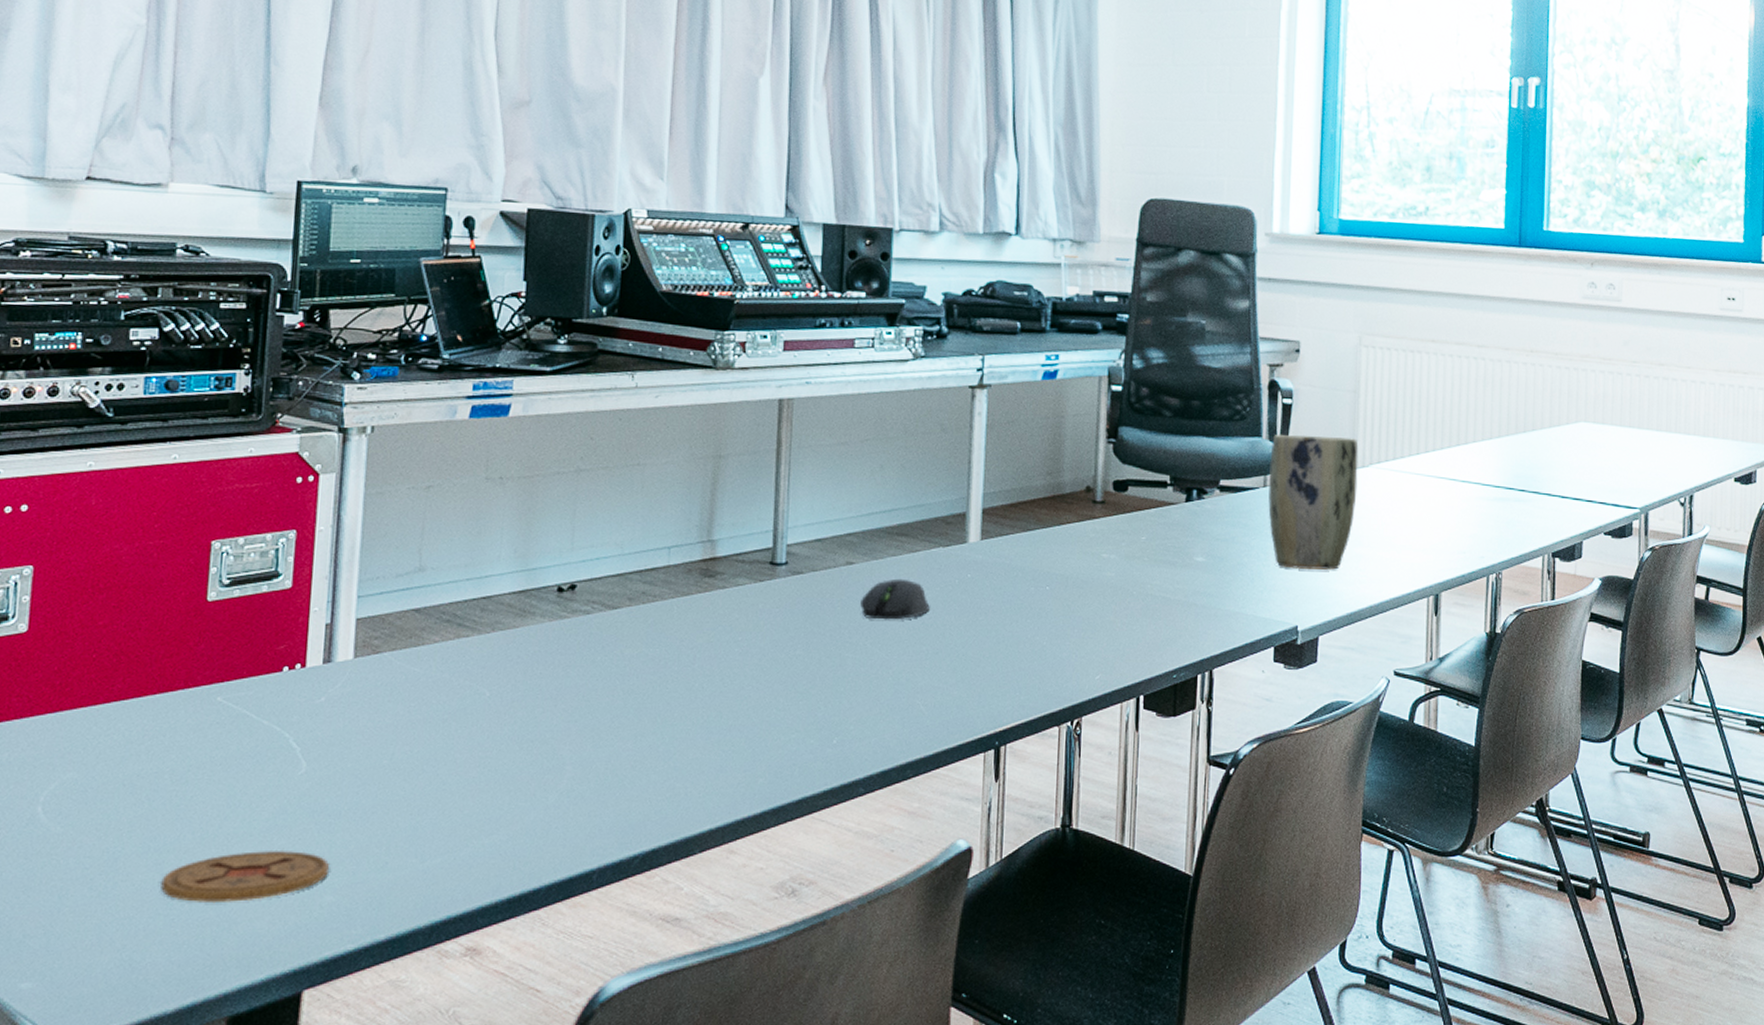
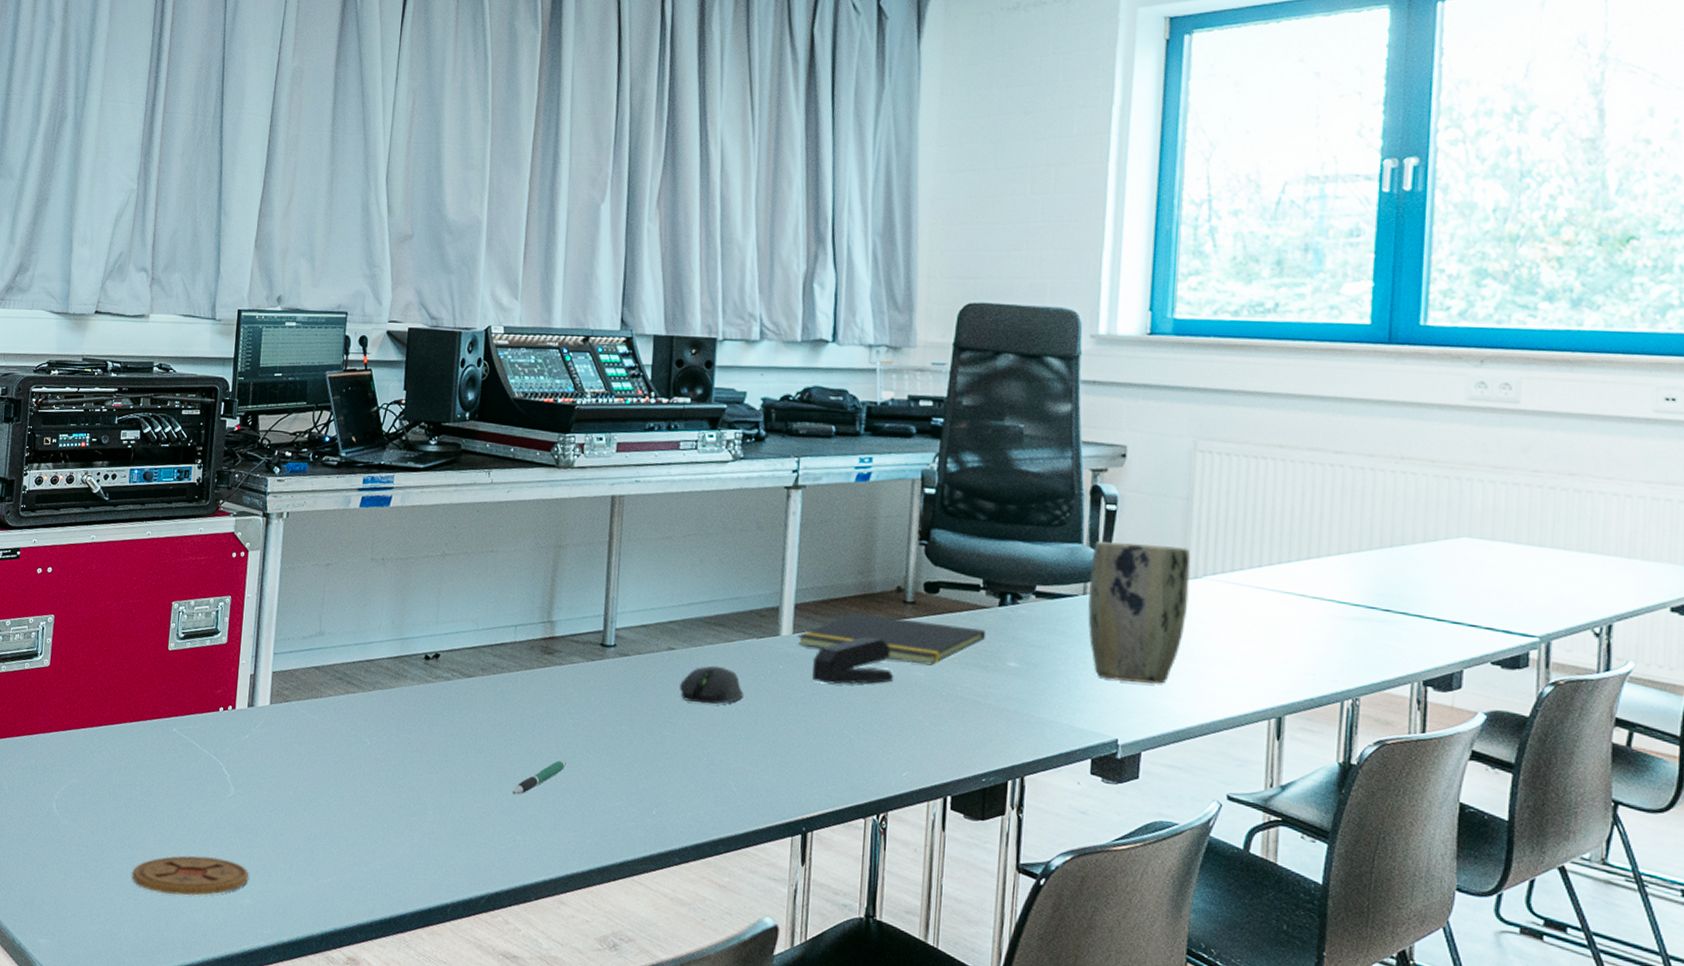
pen: none [670,693,733,737] -> present [513,760,566,795]
notepad: none [985,516,1174,565] -> present [797,613,986,665]
stapler: none [1002,539,1085,590] -> present [812,636,894,685]

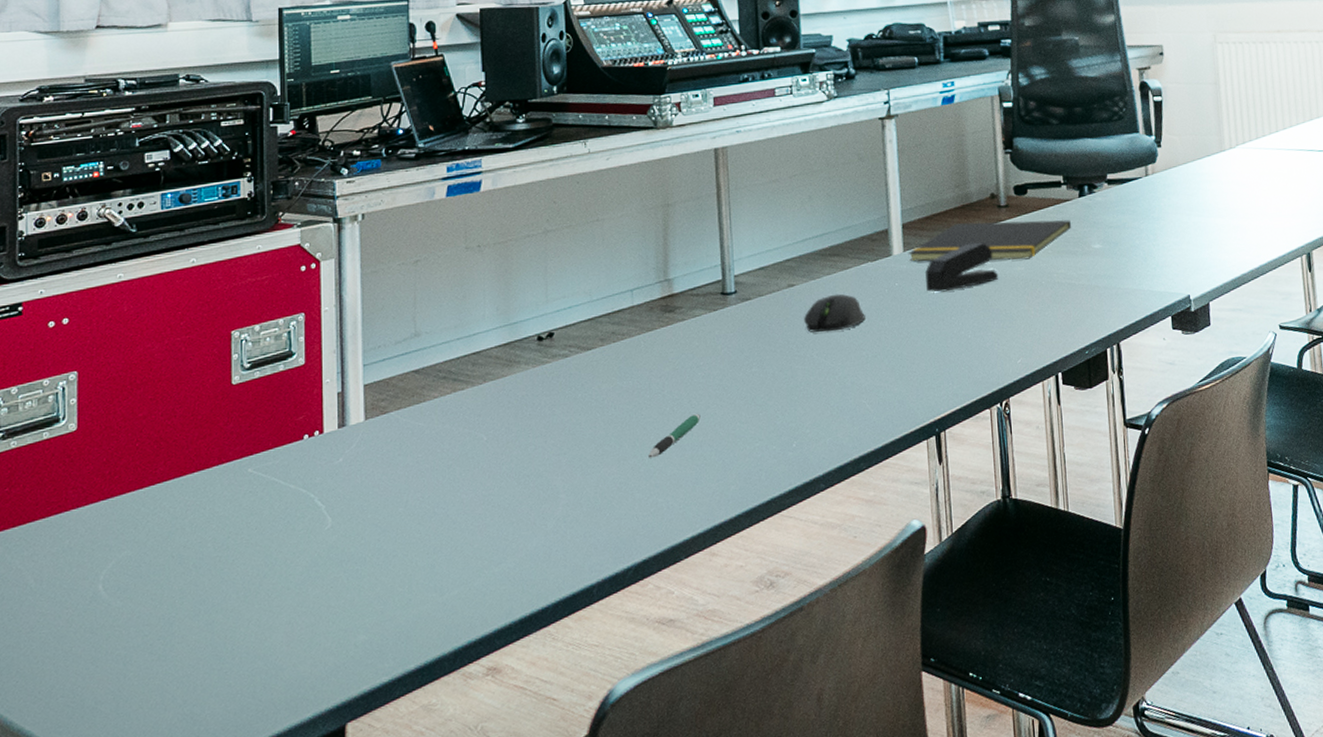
coaster: present [132,855,248,896] -> none [213,598,359,655]
plant pot: present [1088,540,1191,684] -> none [1148,124,1228,246]

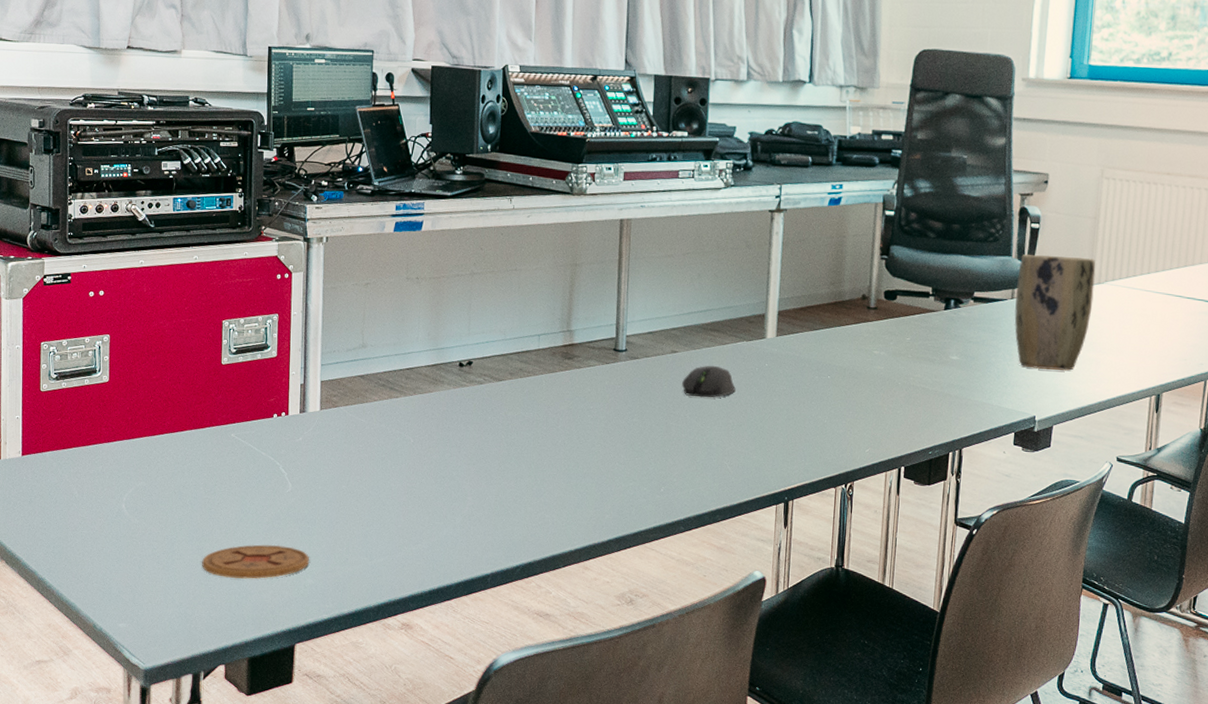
coaster: none [213,598,359,655] -> present [202,544,309,579]
pen: present [649,413,701,458] -> none [541,449,586,480]
notepad: present [908,219,1072,262] -> none [780,318,934,360]
stapler: present [924,243,999,292] -> none [792,337,860,378]
plant pot: none [1148,124,1228,246] -> present [1014,253,1096,371]

